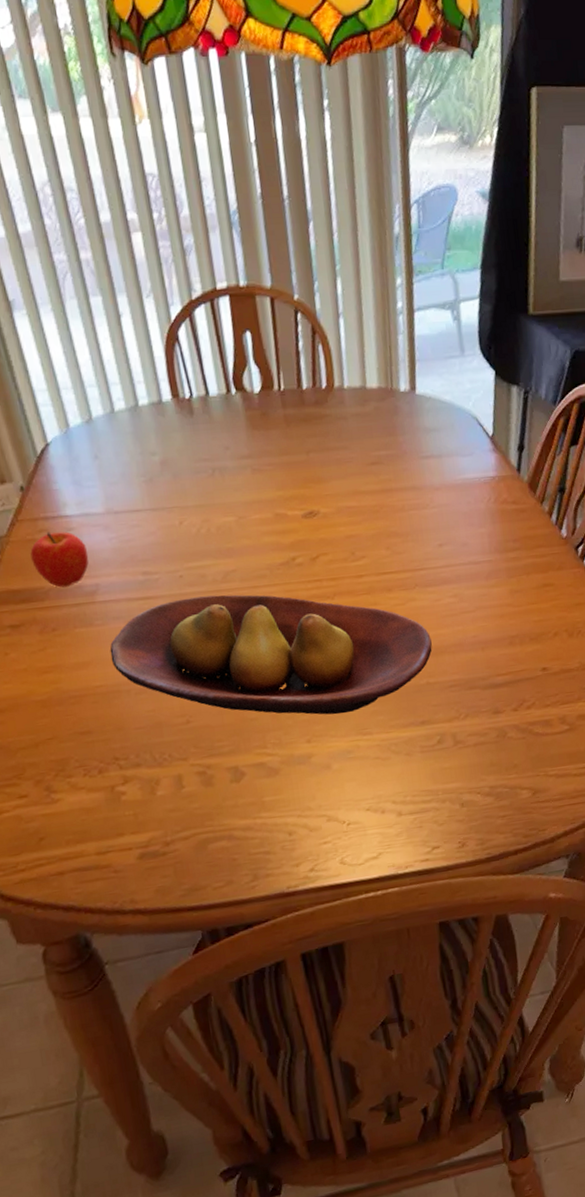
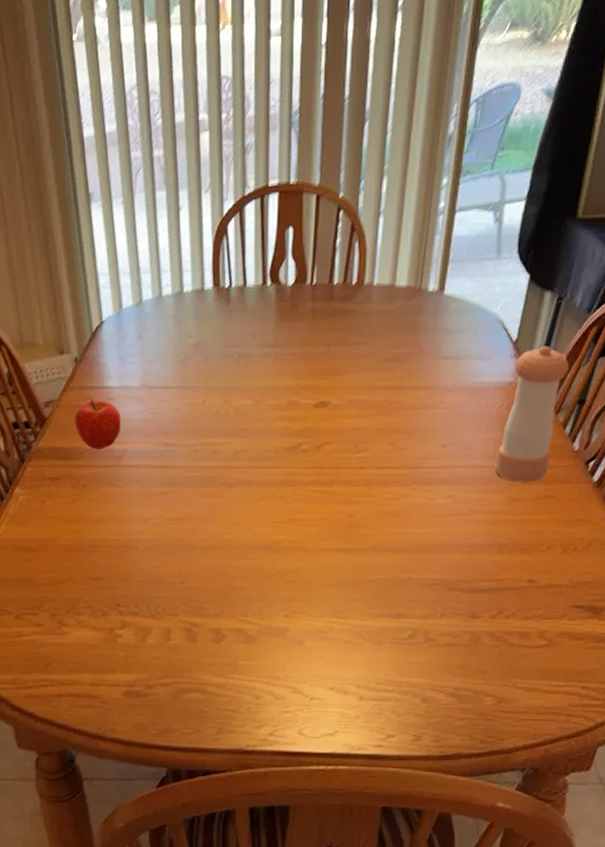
fruit bowl: present [109,594,433,715] -> none [127,471,419,596]
pepper shaker: none [492,438,545,574] -> present [495,346,569,483]

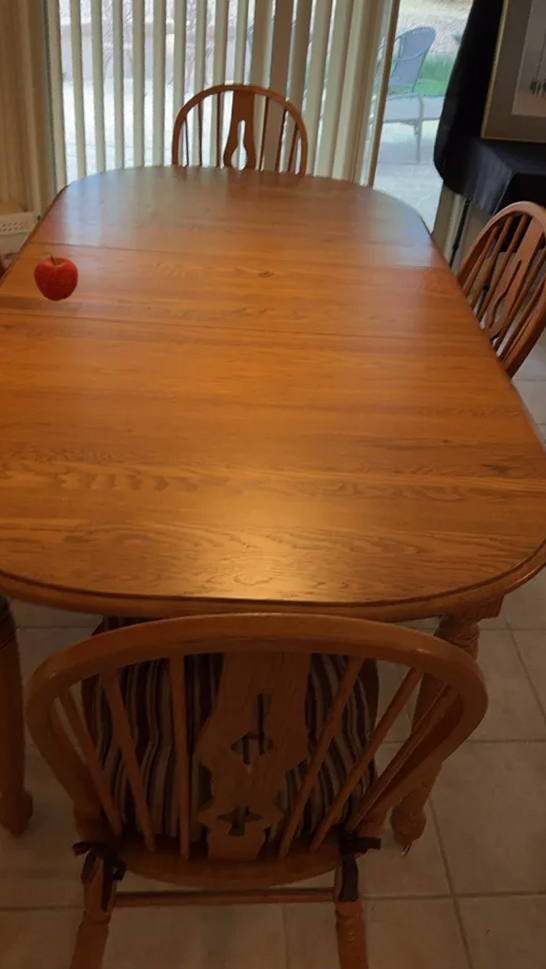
pepper shaker: present [495,346,569,483] -> none [415,239,476,354]

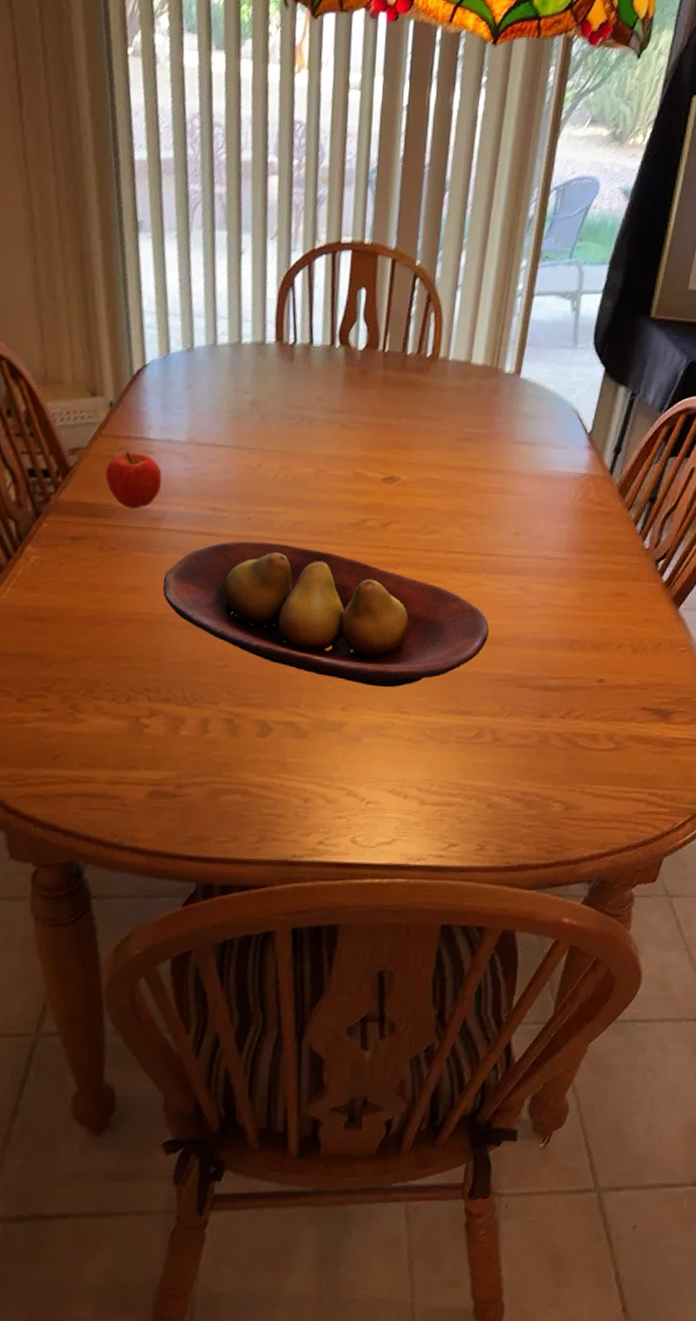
fruit bowl: none [78,326,350,448] -> present [162,541,489,688]

